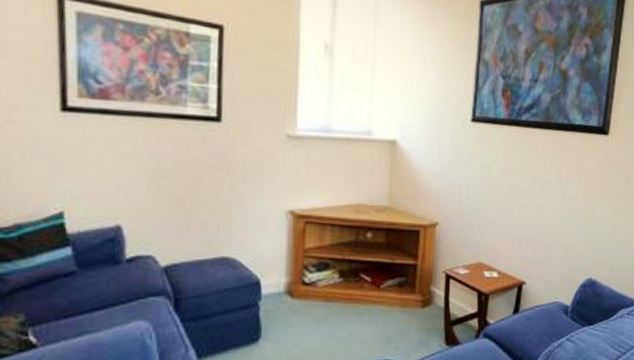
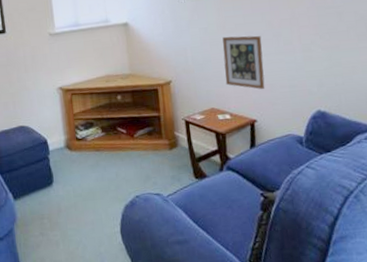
picture frame: none [499,179,547,248] -> present [222,35,265,90]

